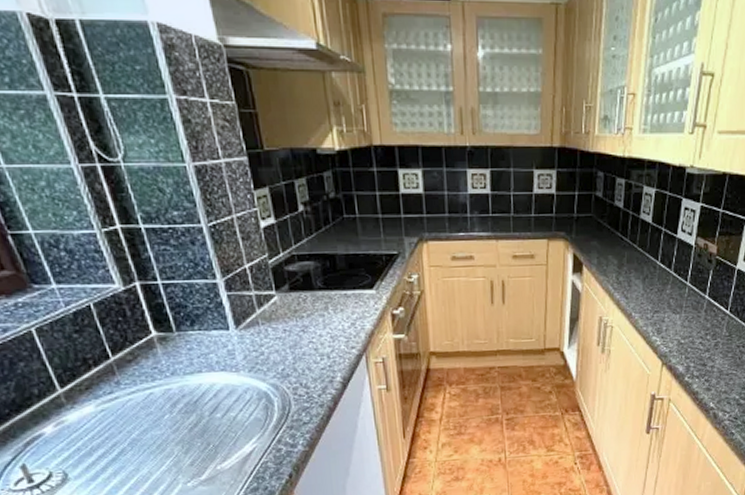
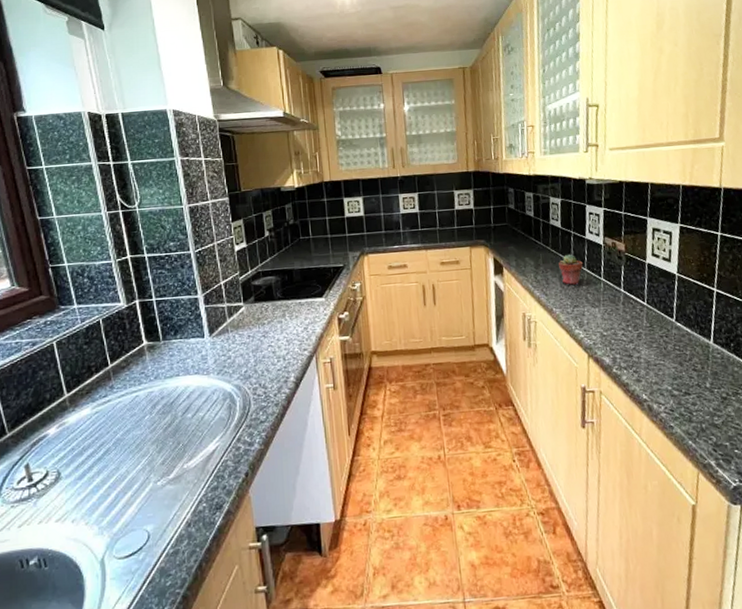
potted succulent: none [644,254,671,289] -> present [559,254,584,285]

